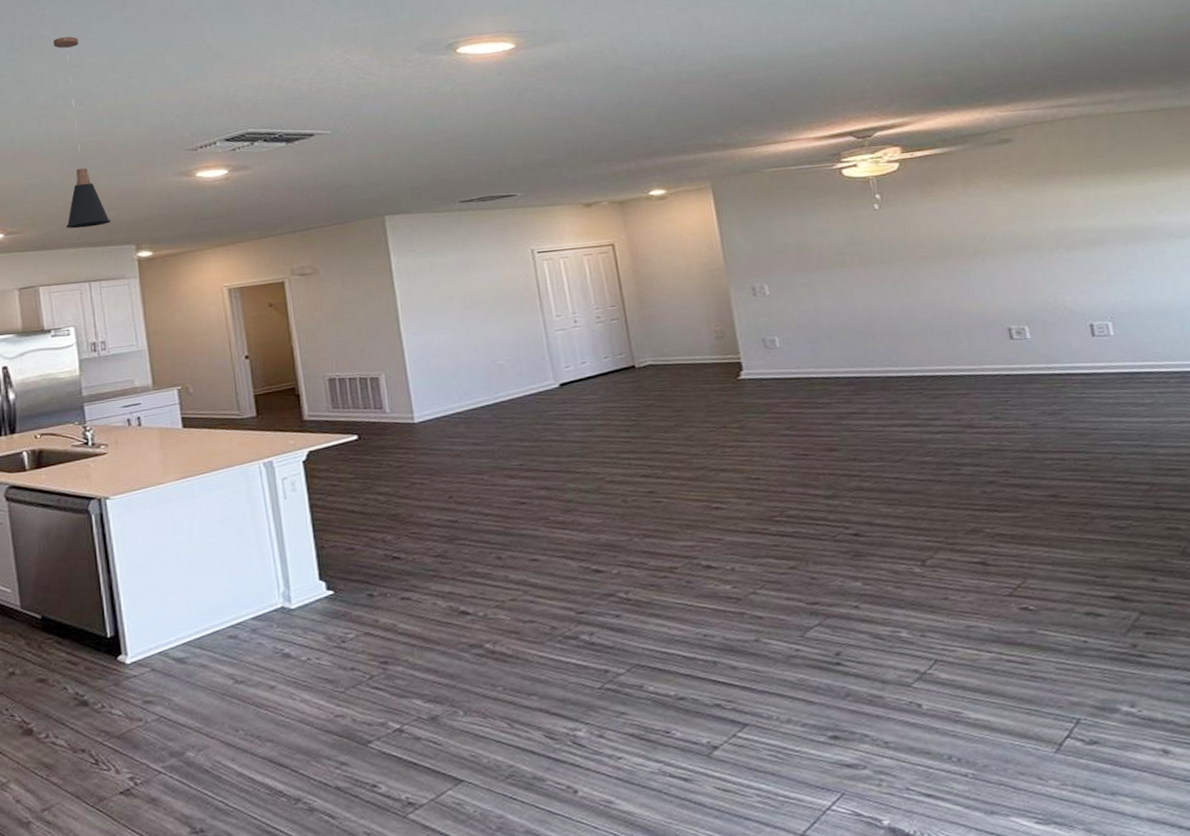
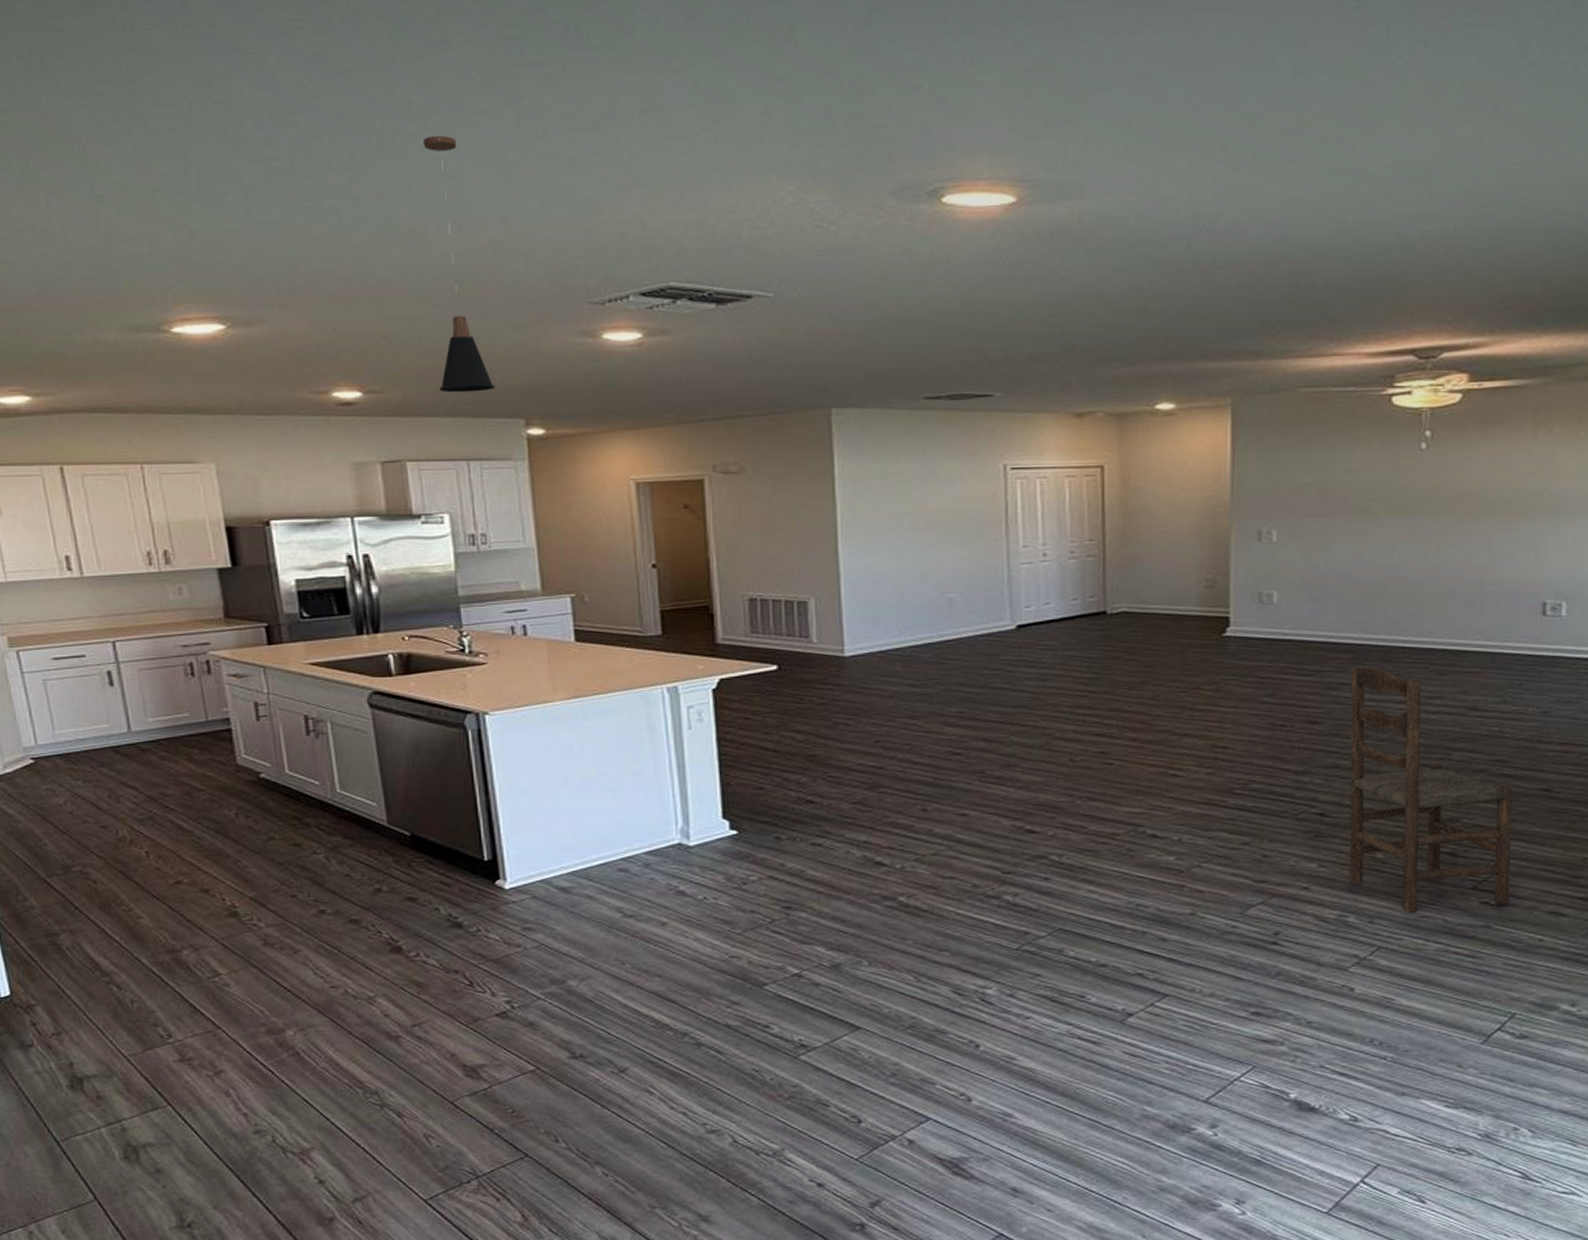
dining chair: none [856,397,1047,624] -> present [1349,667,1513,913]

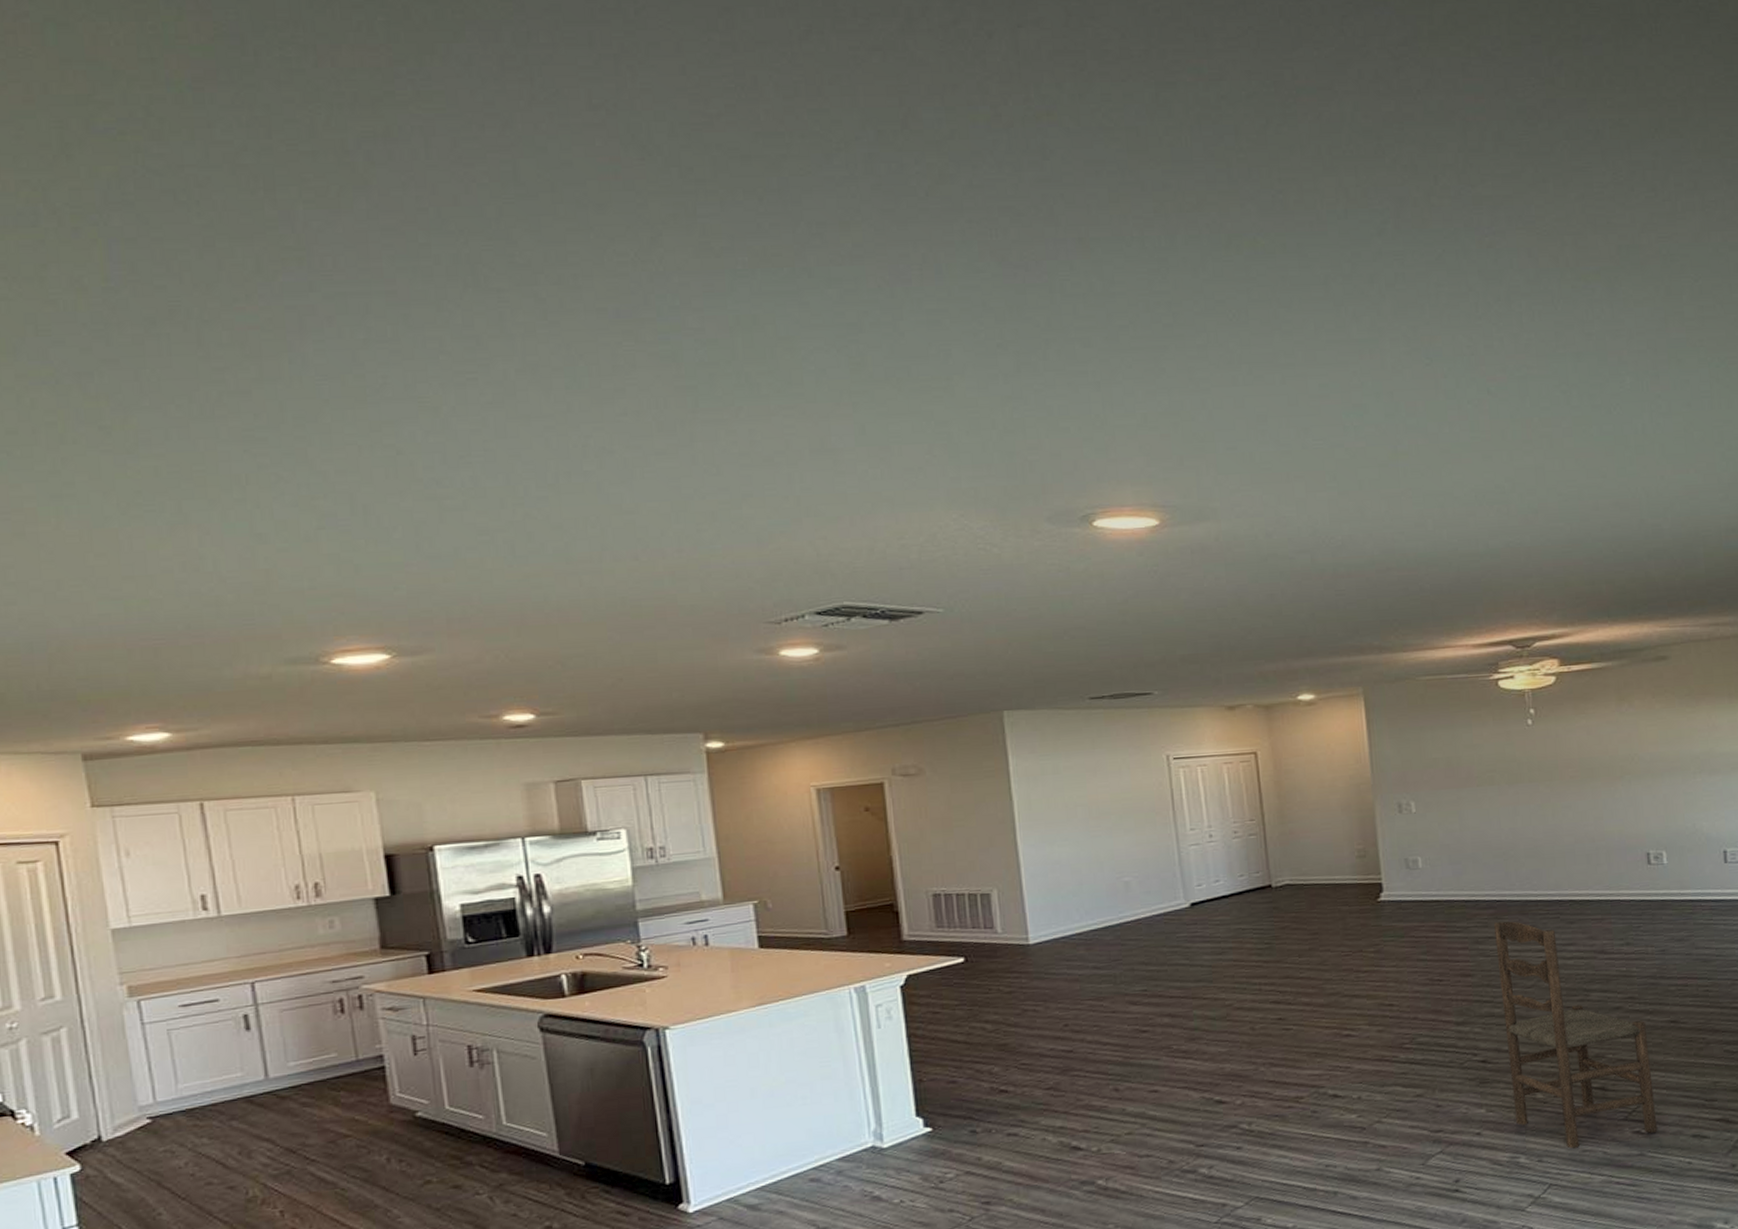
pendant lamp: present [423,135,496,393] -> none [599,473,673,712]

